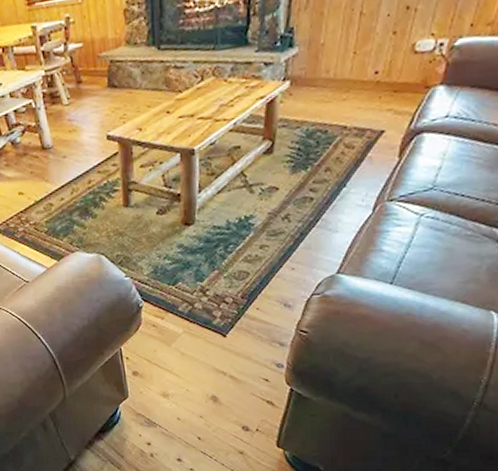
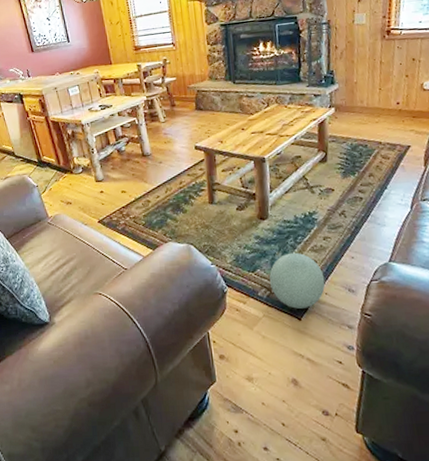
ball: none [192,263,258,325] -> present [269,252,326,309]

